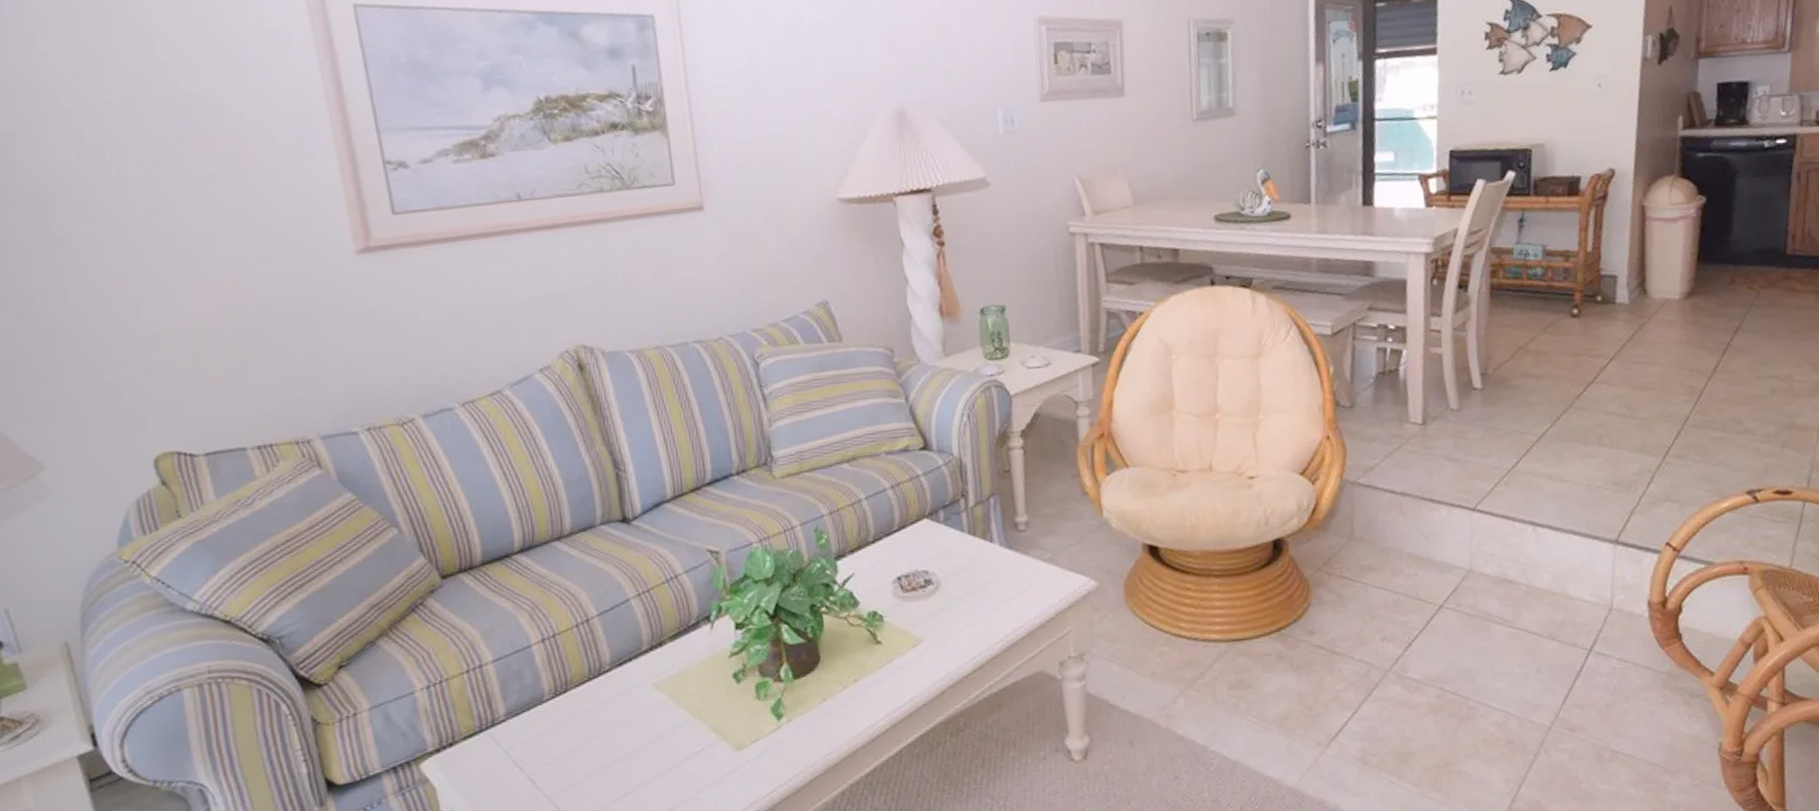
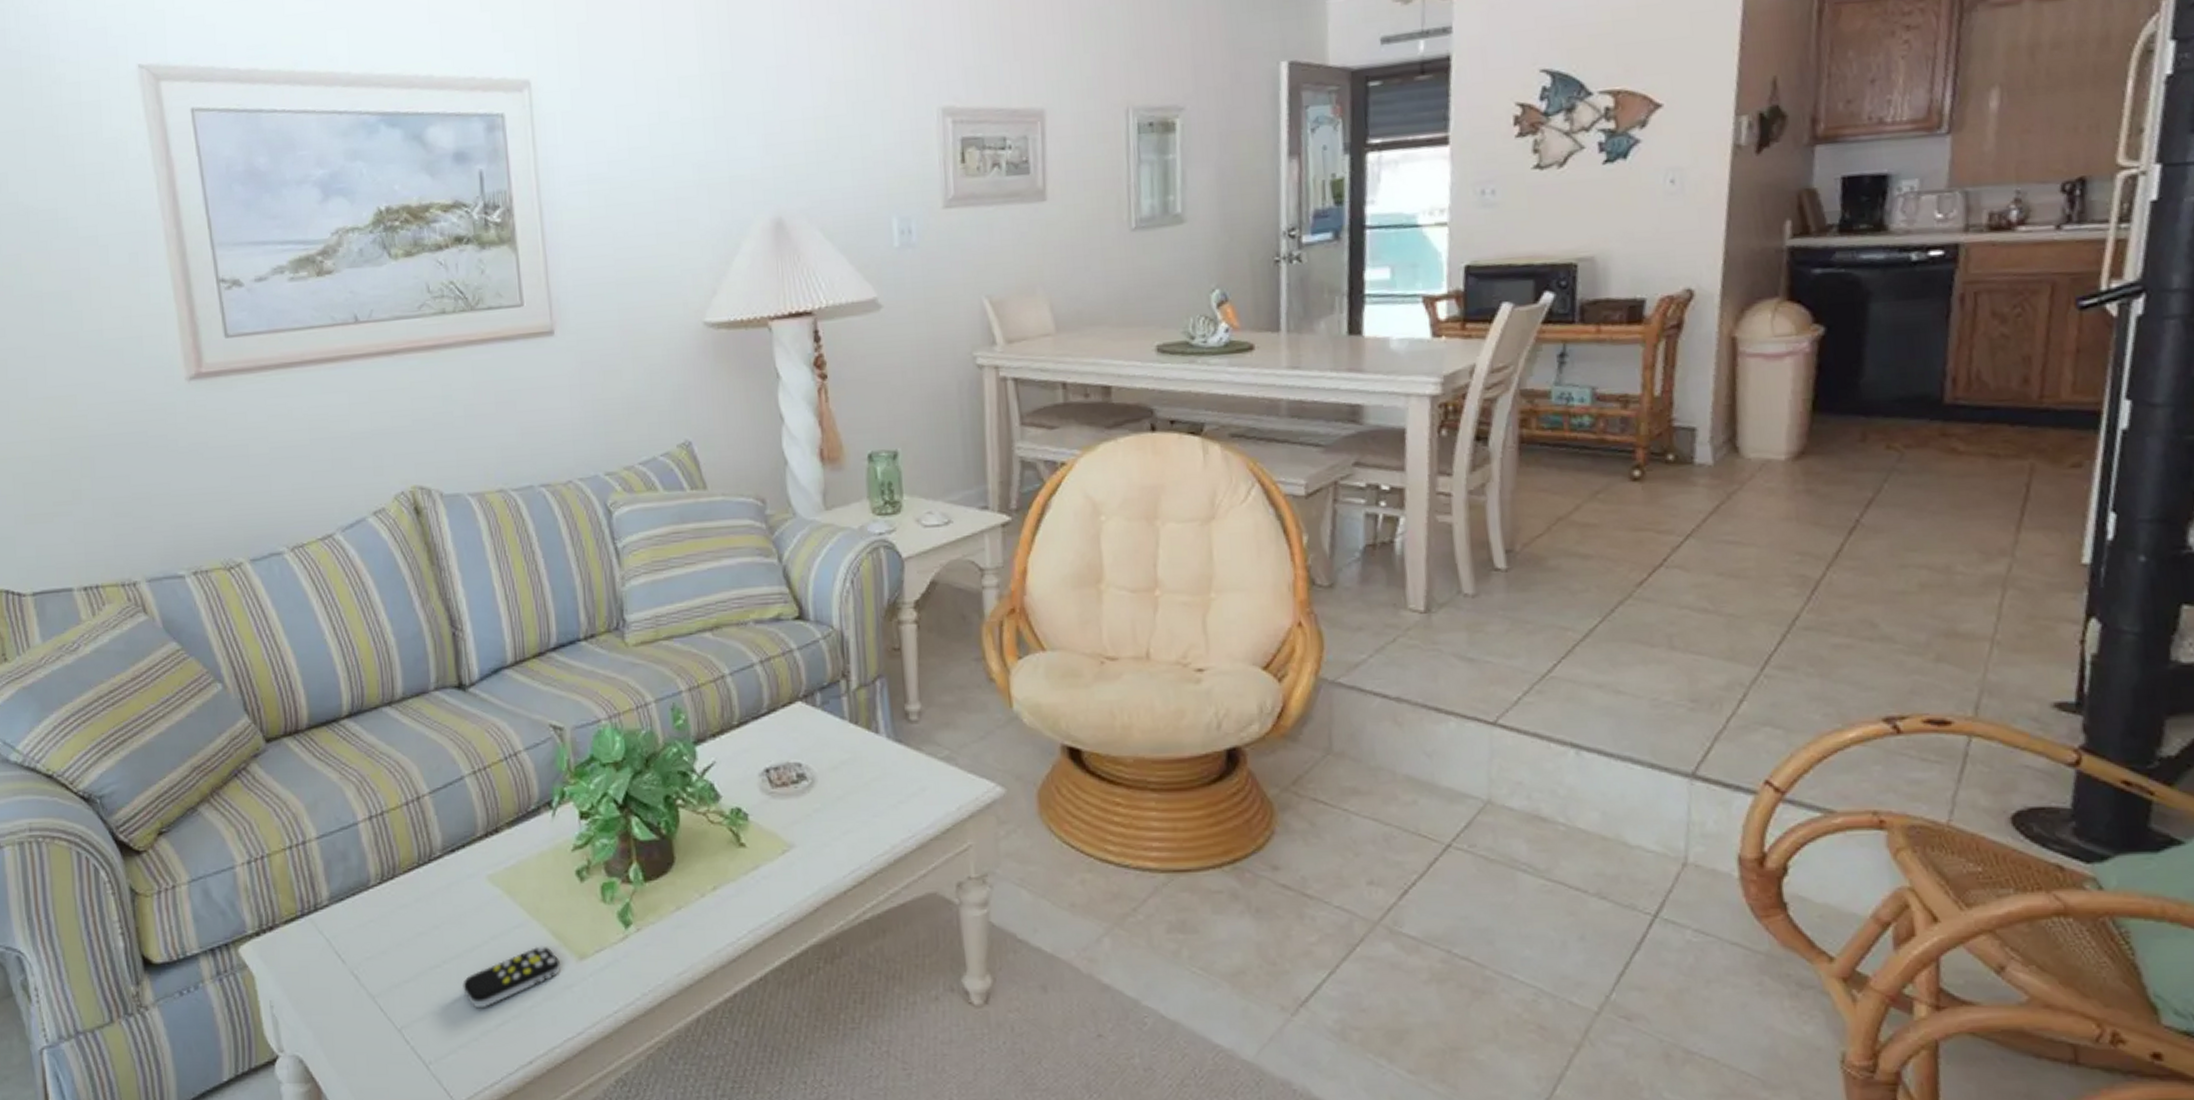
remote control: none [632,741,721,800] -> present [463,946,560,1009]

